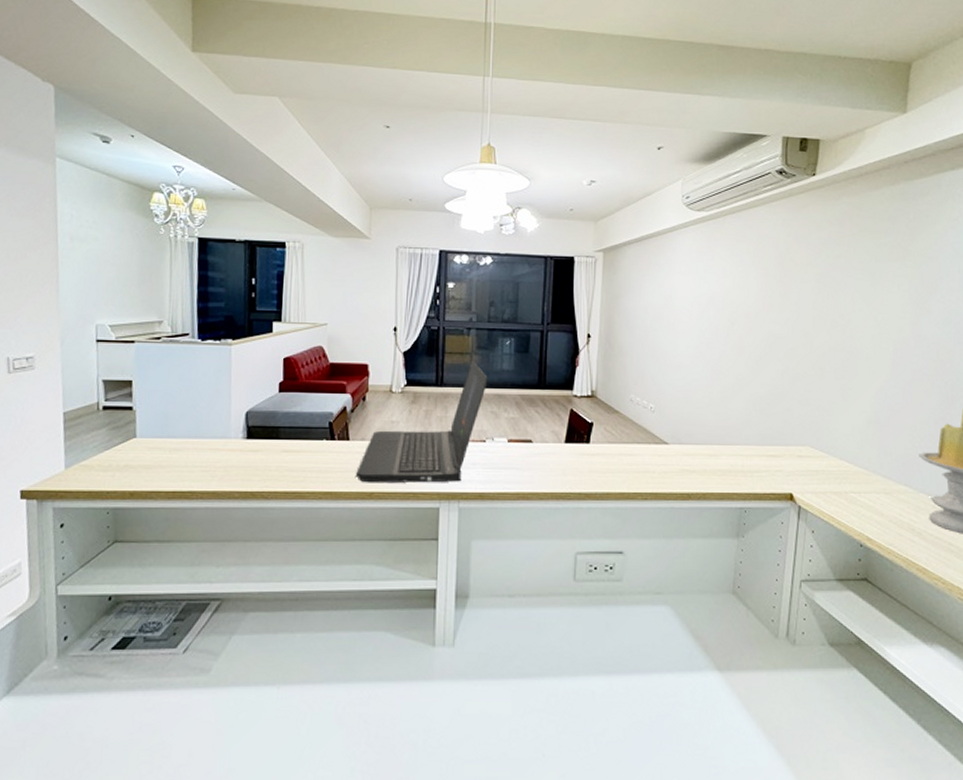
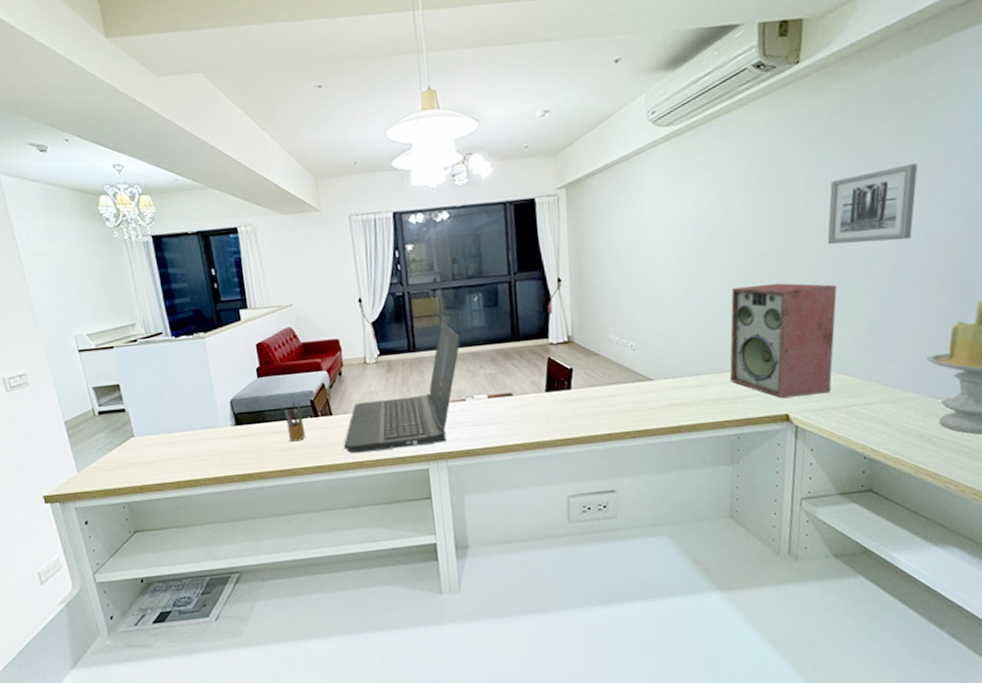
pencil box: none [295,420,320,463] -> present [279,400,306,442]
speaker: none [740,365,841,477] -> present [729,283,837,398]
wall art: none [833,276,913,342] -> present [827,163,918,245]

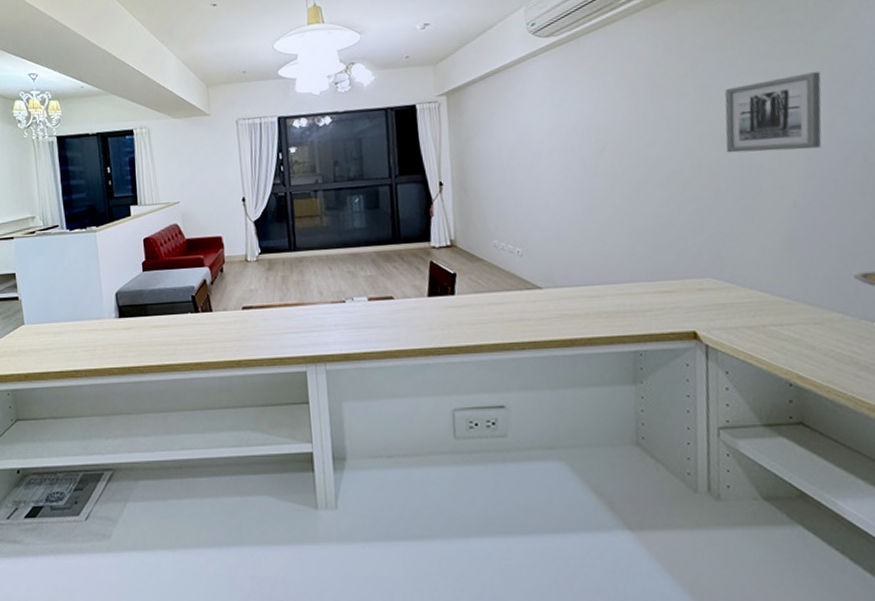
pencil box: present [279,400,306,442] -> none [161,295,186,337]
laptop computer: present [343,321,460,453] -> none [221,221,341,351]
speaker: present [729,283,837,398] -> none [623,191,744,313]

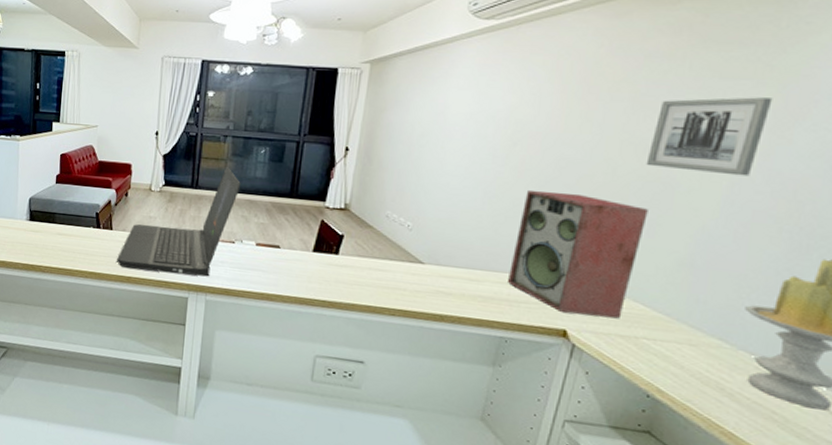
laptop computer: none [221,221,341,351] -> present [116,166,241,277]
speaker: none [623,191,744,313] -> present [506,189,648,319]

